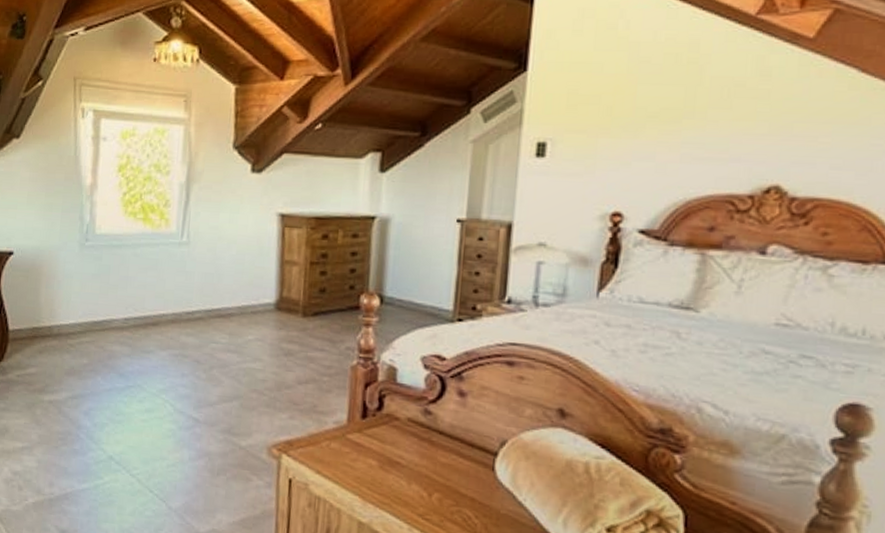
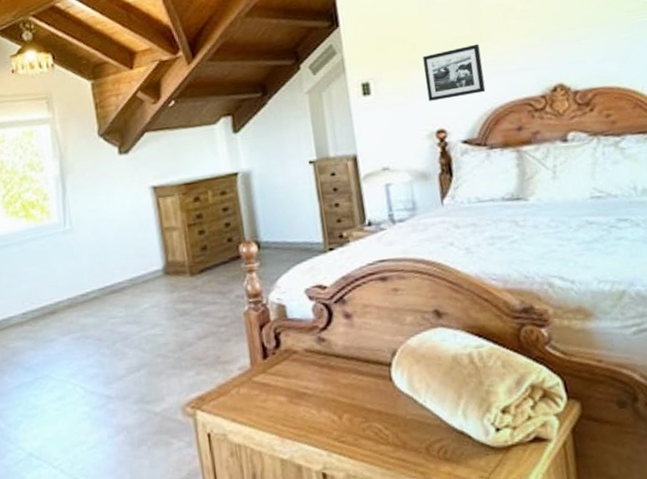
picture frame: none [611,119,690,179] -> present [422,43,486,101]

